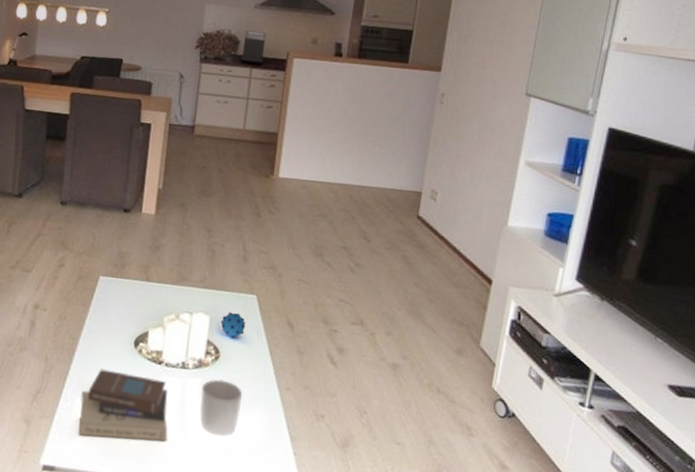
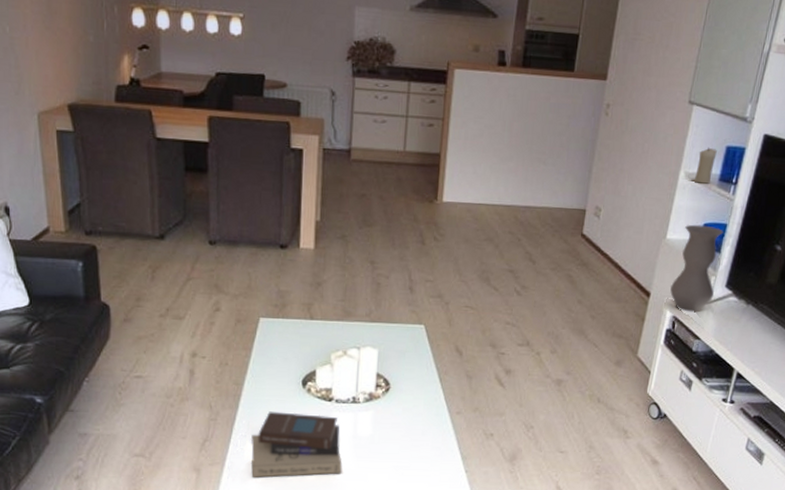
mug: present [199,379,243,438] -> none [372,410,415,464]
toy ball: present [220,312,245,339] -> none [389,343,414,370]
coffee maker: present [240,30,266,64] -> none [396,38,424,76]
vase: none [514,213,570,305] -> present [670,224,724,313]
candle: none [532,138,558,174] -> present [691,147,717,184]

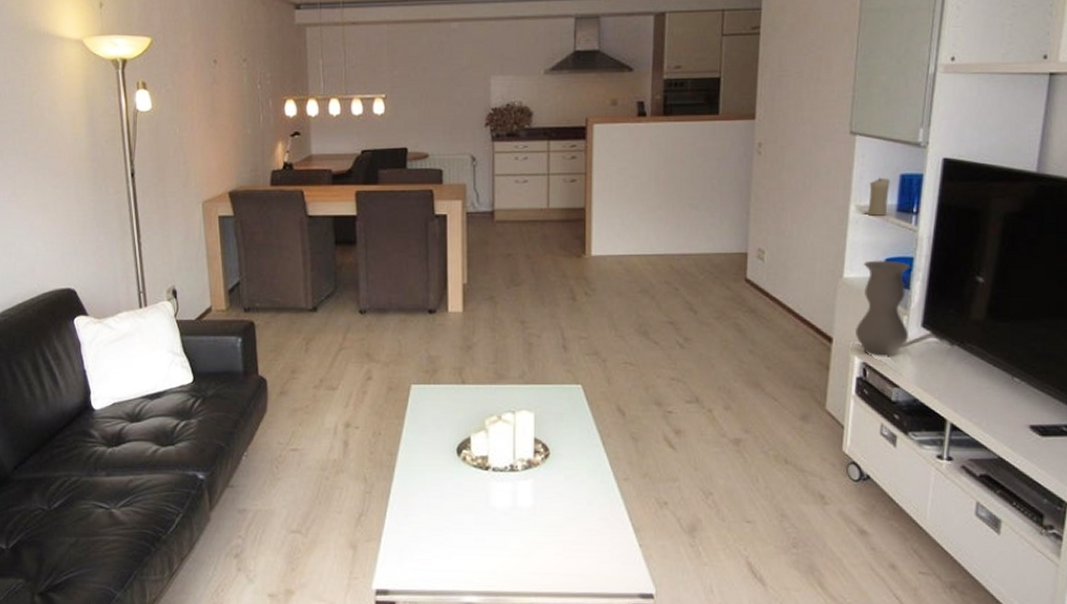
books: present [250,411,343,478] -> none [407,482,504,555]

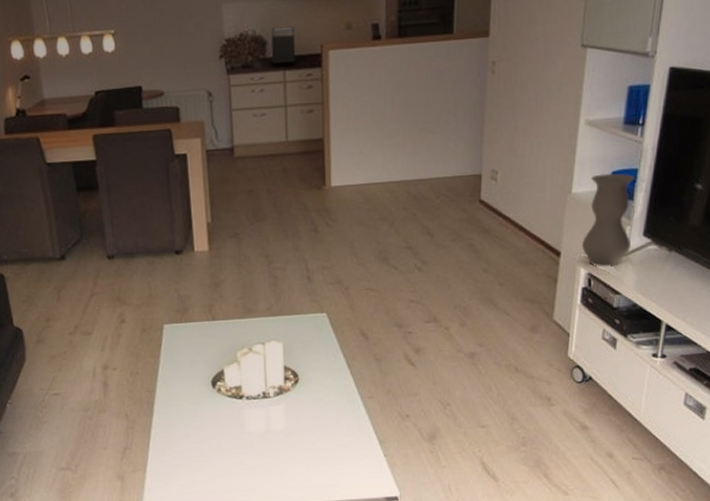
coffee maker: none [535,99,561,134] -> present [270,26,296,65]
candle: present [864,177,890,216] -> none [593,90,618,130]

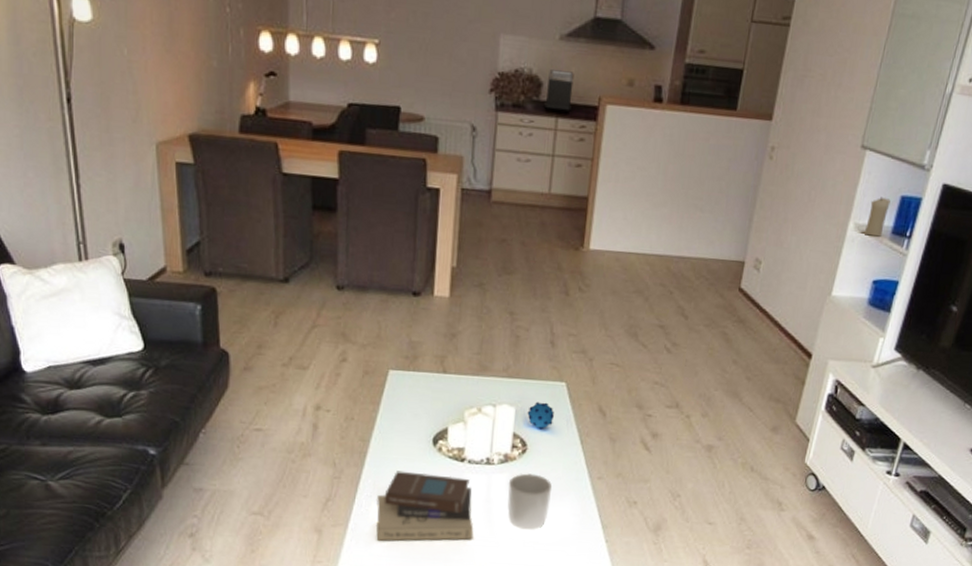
books: none [169,413,261,480] -> present [375,470,474,542]
mug: none [285,401,328,455] -> present [506,473,553,531]
toy ball: none [294,334,320,360] -> present [527,401,554,430]
vase: present [582,173,635,267] -> none [834,280,895,377]
candle: none [593,90,618,130] -> present [861,196,891,237]

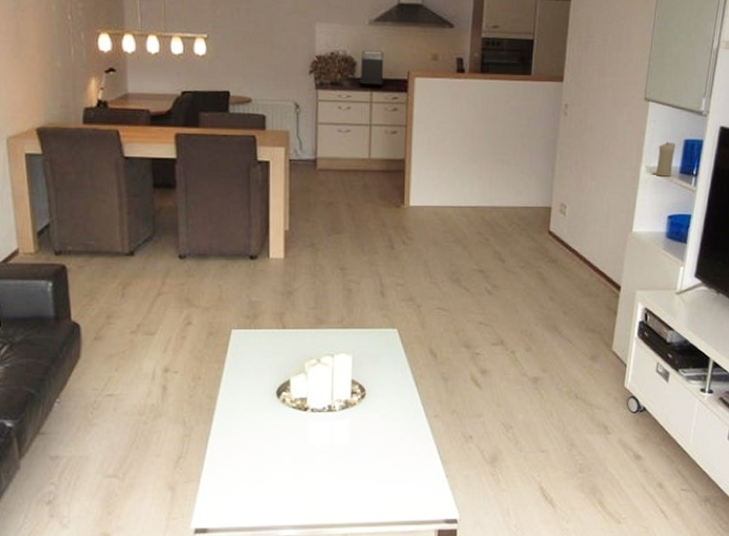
books: present [375,470,474,542] -> none [226,424,321,493]
mug: present [506,473,553,531] -> none [350,417,392,473]
toy ball: present [527,401,554,430] -> none [363,349,388,375]

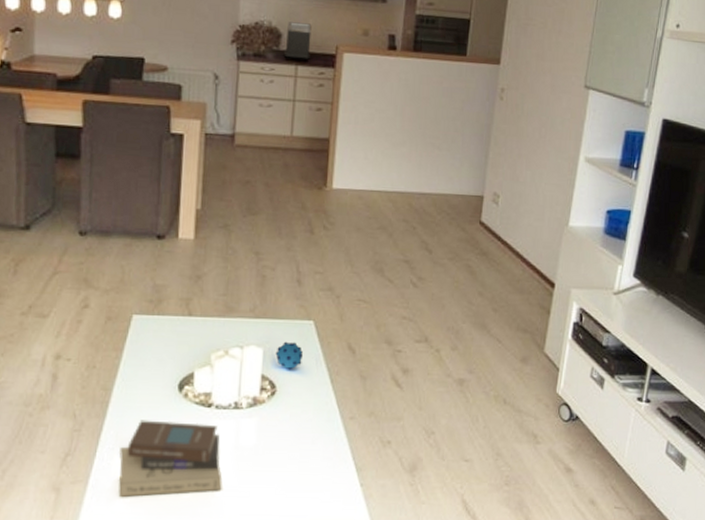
books: none [226,424,321,493] -> present [118,420,223,497]
toy ball: none [363,349,388,375] -> present [275,341,303,370]
candle: present [653,141,676,177] -> none [591,132,616,169]

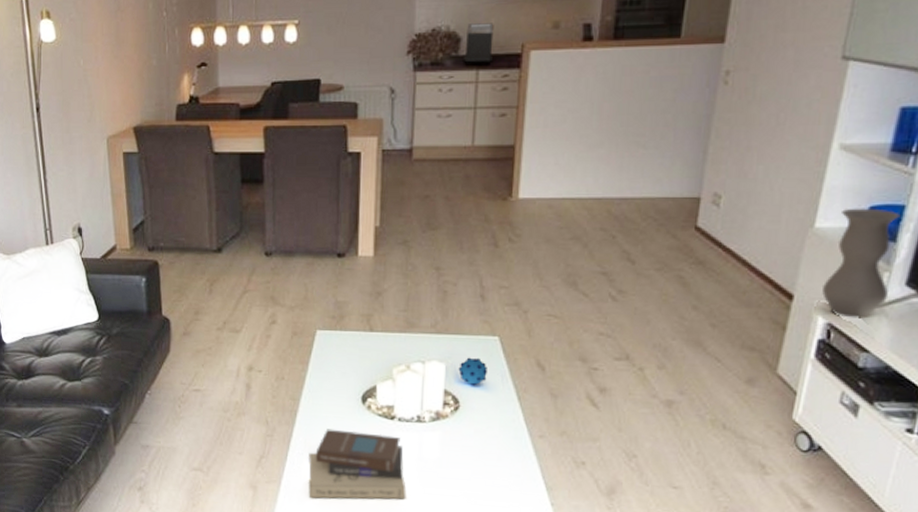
vase: none [576,211,628,304] -> present [822,208,900,319]

